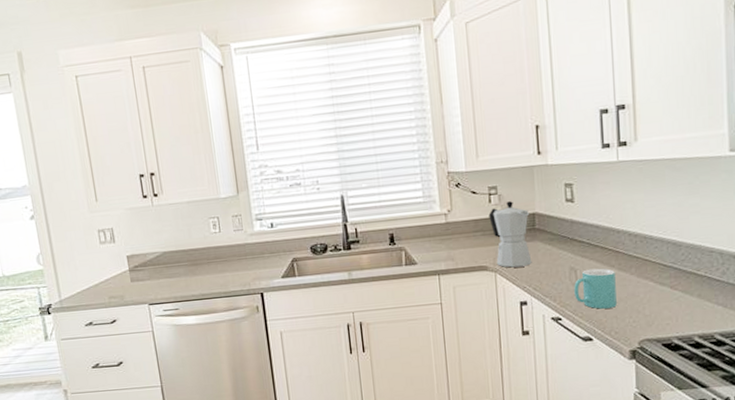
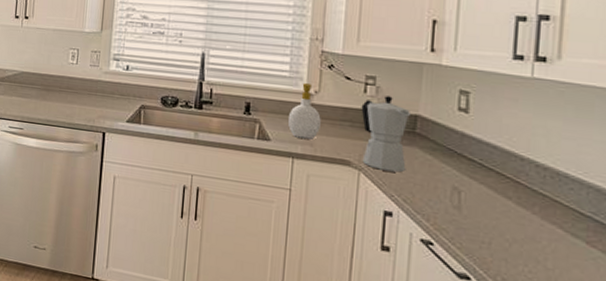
soap bottle: none [428,205,458,256] -> present [287,83,321,139]
mug: present [574,268,617,309] -> none [454,193,511,248]

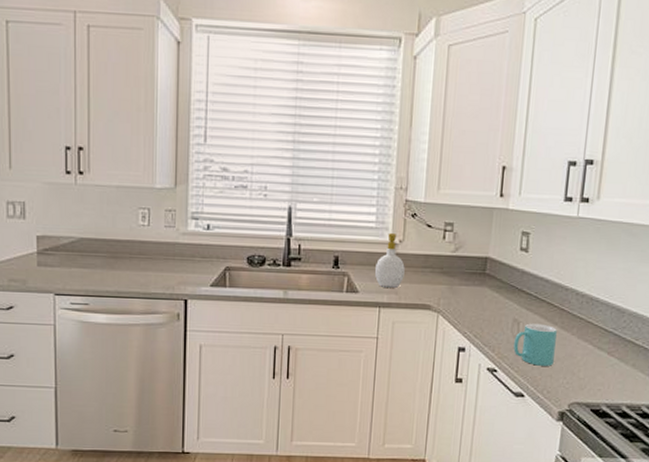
moka pot: present [361,96,412,173] -> none [440,241,483,311]
mug: none [454,193,511,248] -> present [513,323,557,366]

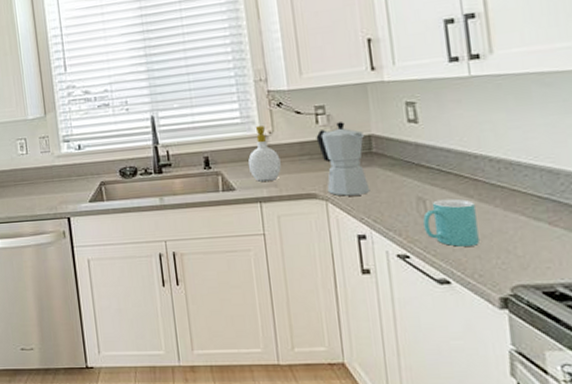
moka pot: none [440,241,483,311] -> present [316,122,370,196]

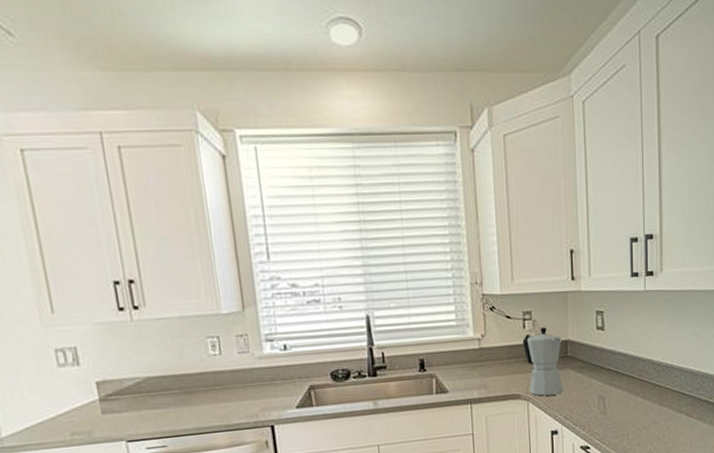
soap bottle: present [247,126,281,182] -> none [461,329,491,384]
mug: present [423,198,479,247] -> none [602,396,640,437]

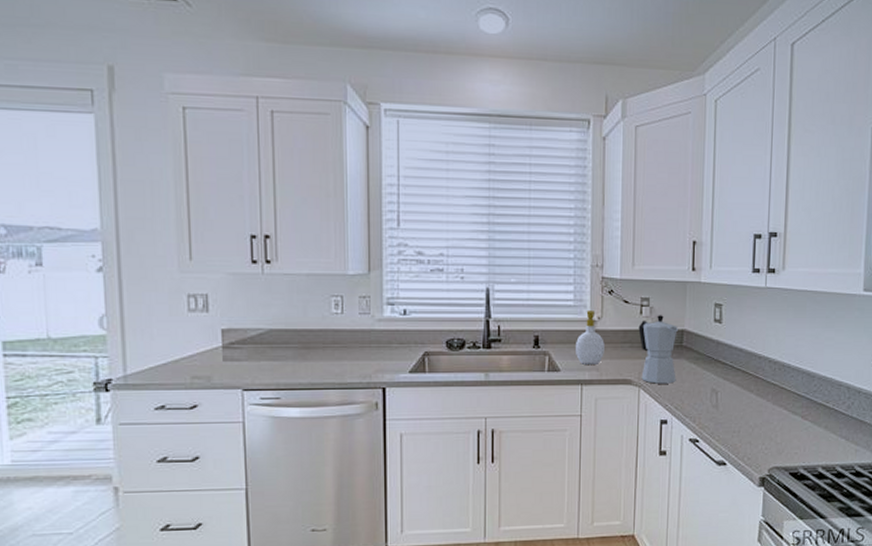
soap bottle: none [461,329,491,384] -> present [575,311,605,364]

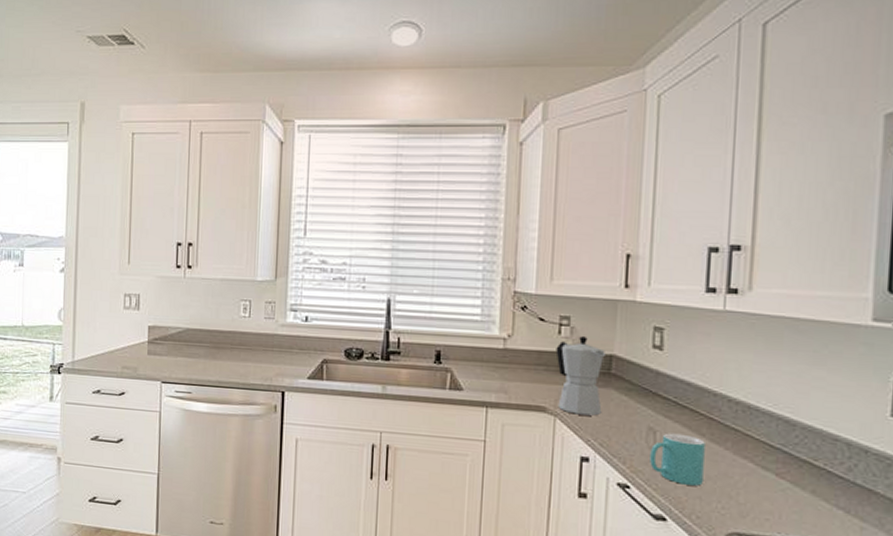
soap bottle: present [575,311,605,364] -> none [480,327,515,386]
mug: none [713,392,753,434] -> present [650,433,705,486]

